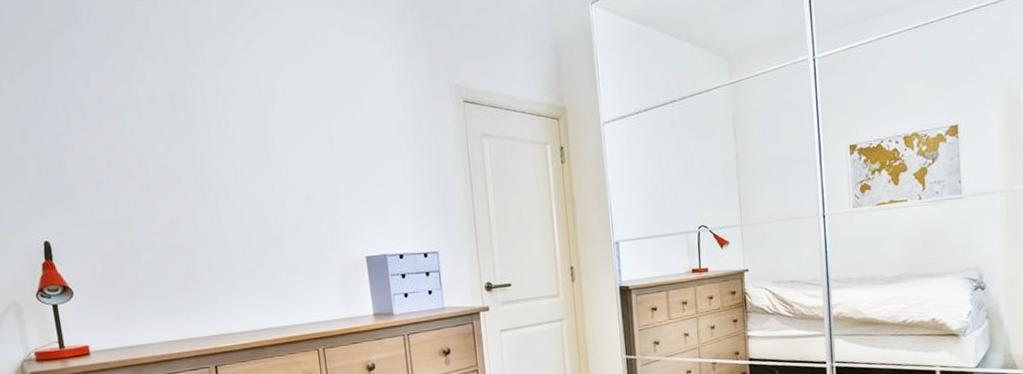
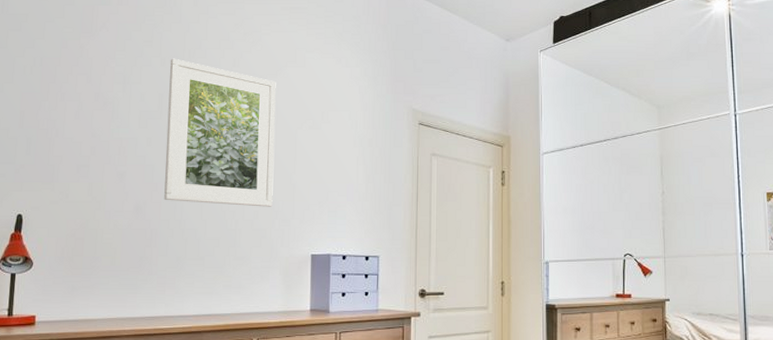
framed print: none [174,49,317,213] -> present [164,58,276,207]

